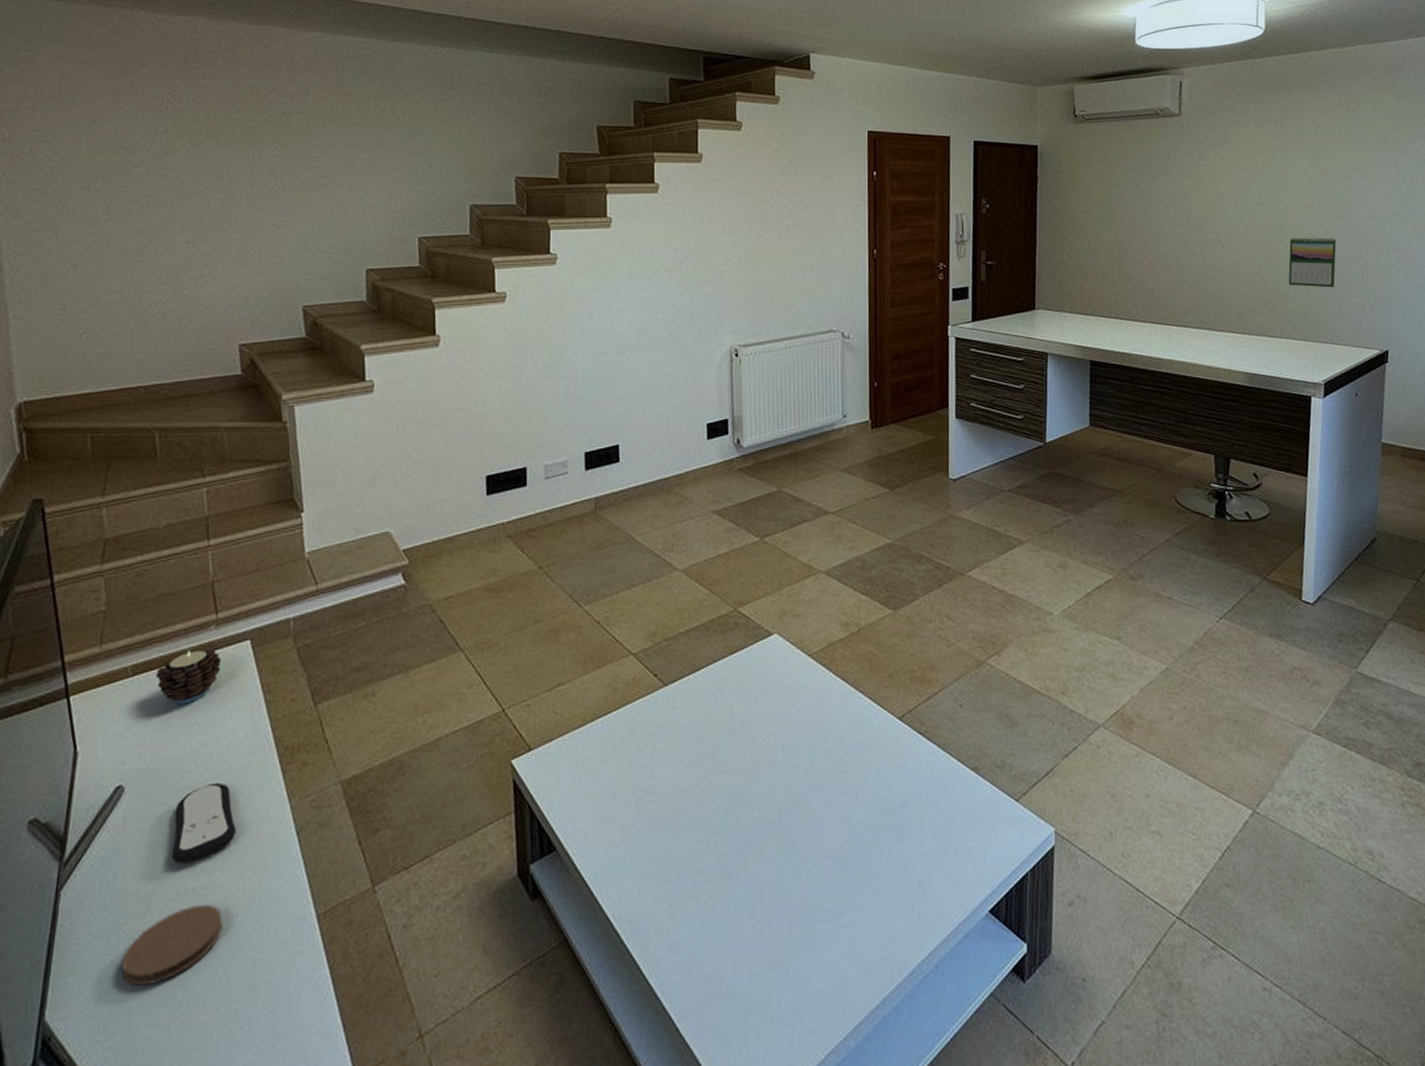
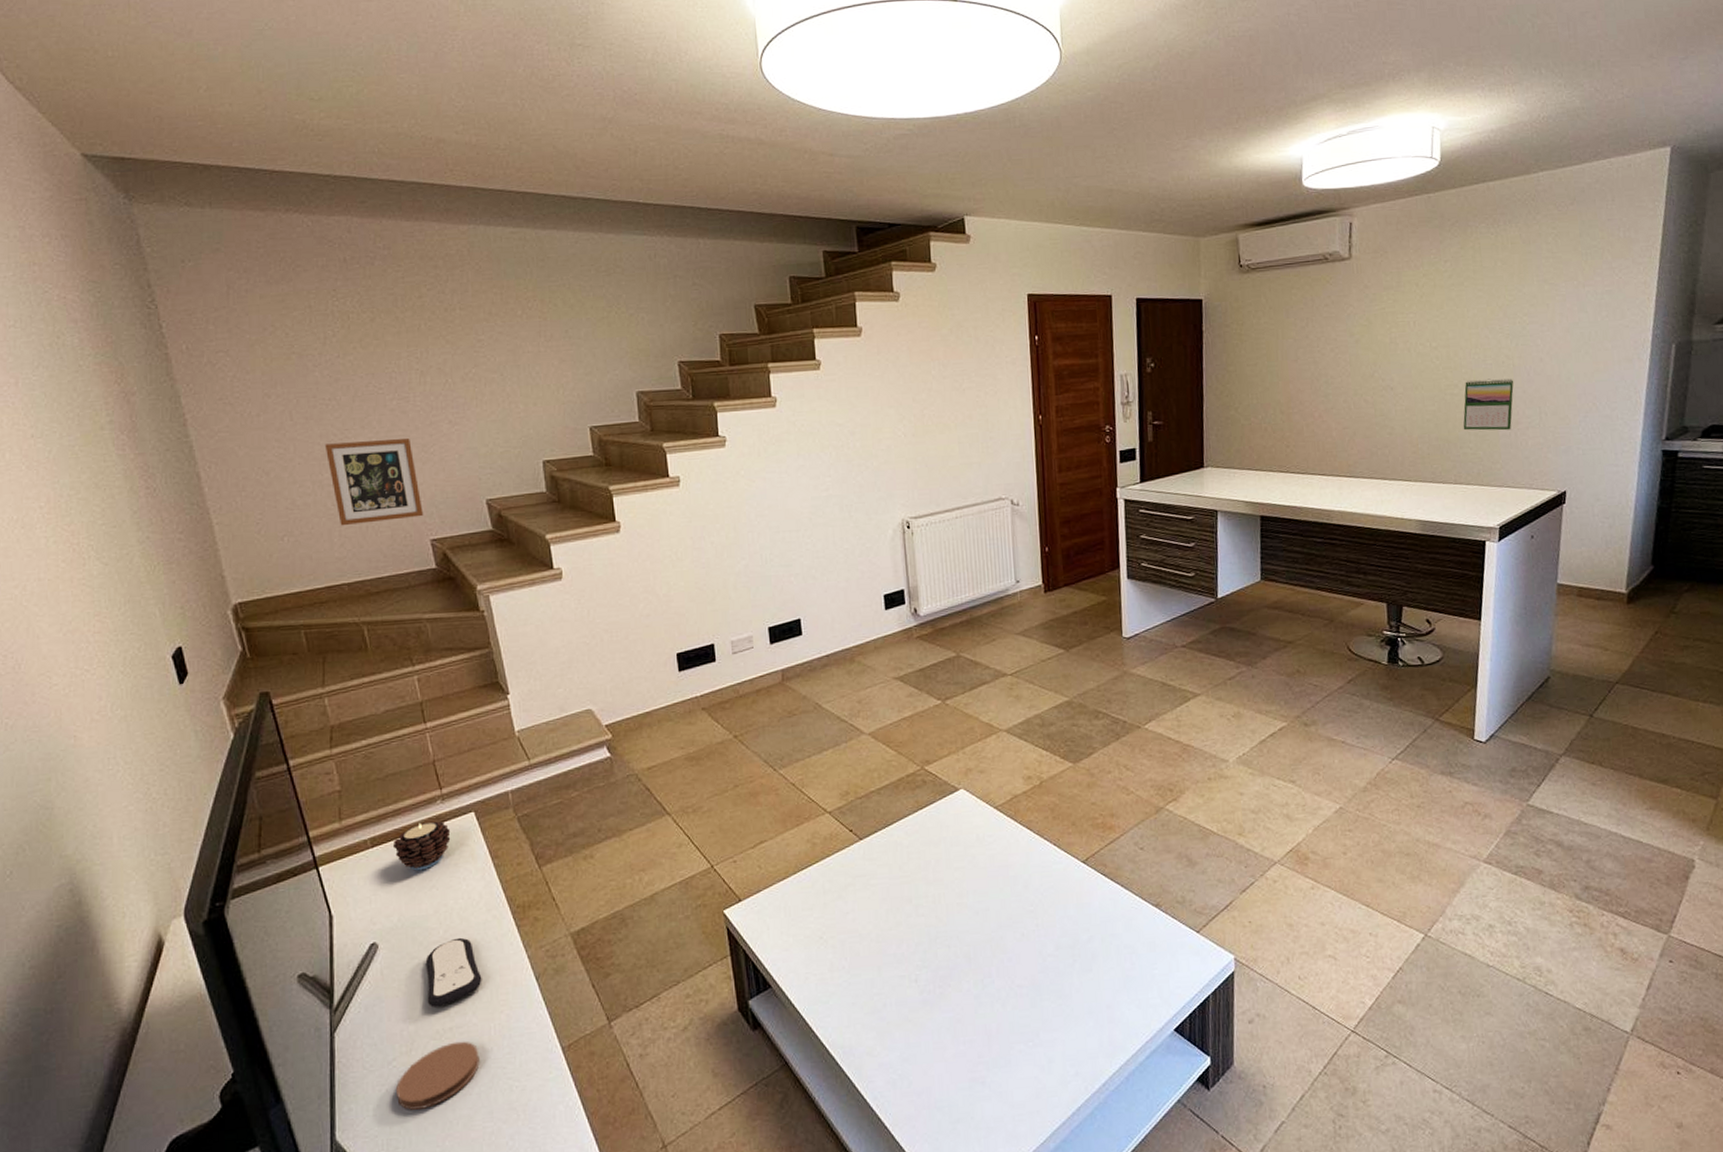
picture frame: none [139,240,235,326] -> present [324,439,423,526]

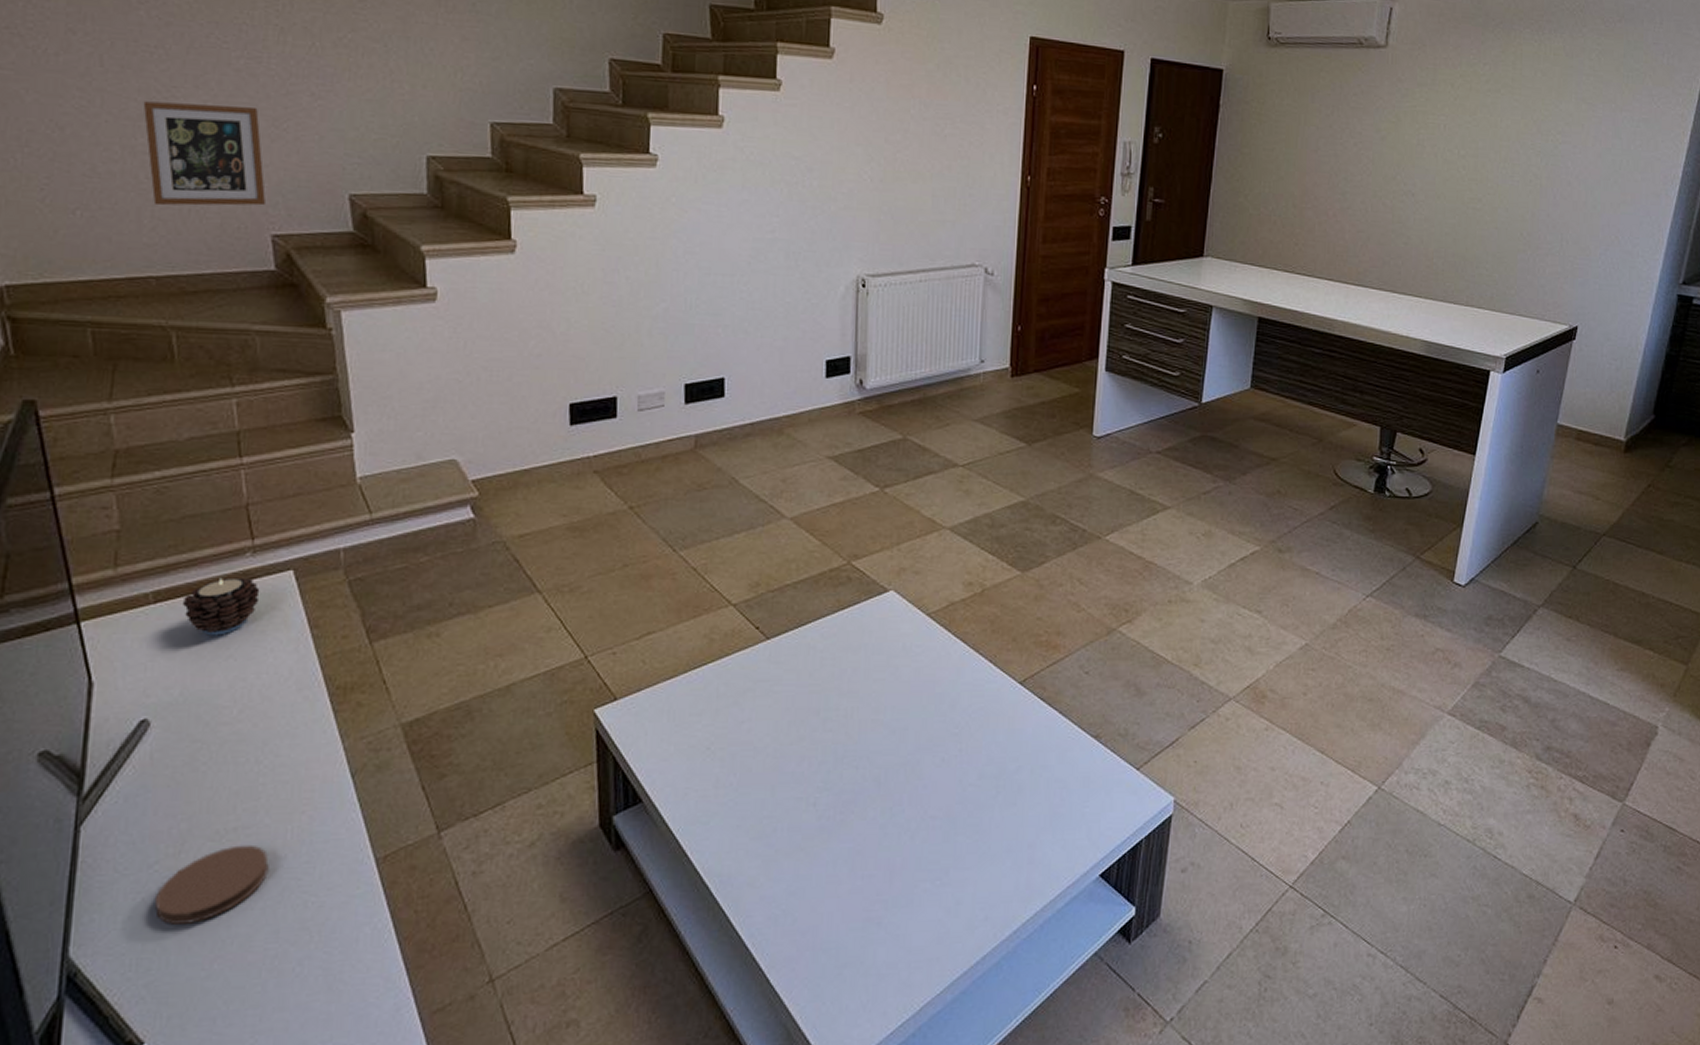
remote control: present [425,937,482,1009] -> none [207,720,283,804]
calendar: present [1463,378,1514,431] -> none [1481,195,1539,255]

